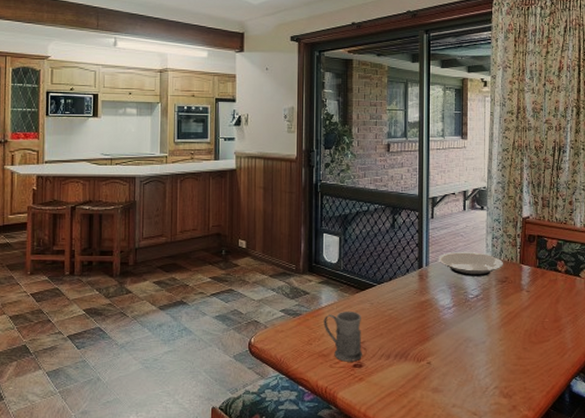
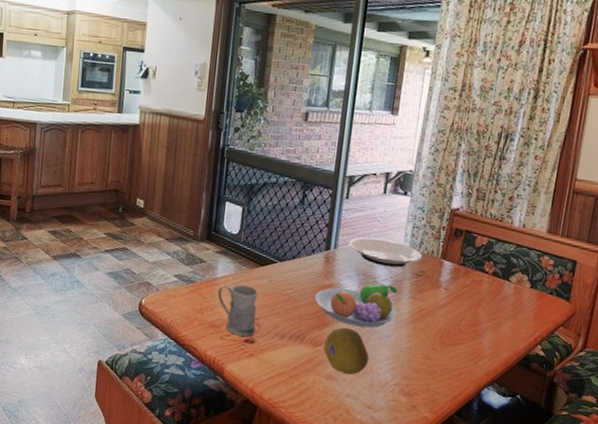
fruit bowl: none [413,293,488,337] -> present [314,284,398,328]
fruit: none [427,339,469,384] -> present [324,327,369,375]

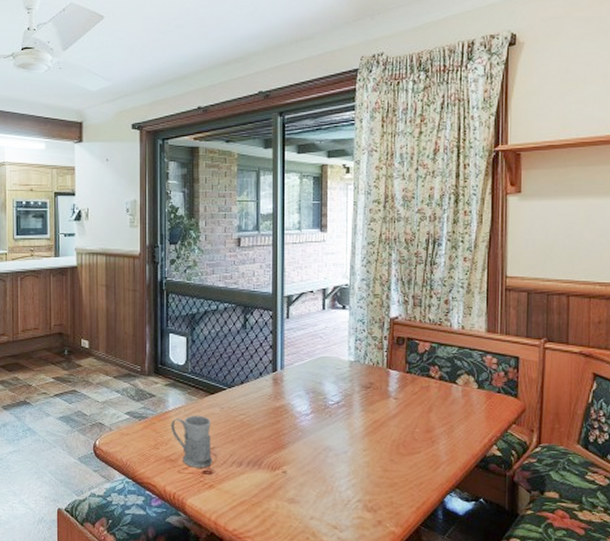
fruit bowl: present [314,284,398,328] -> none [267,399,351,446]
fruit: present [324,327,369,375] -> none [282,448,329,496]
plate: present [348,237,423,267] -> none [294,354,369,381]

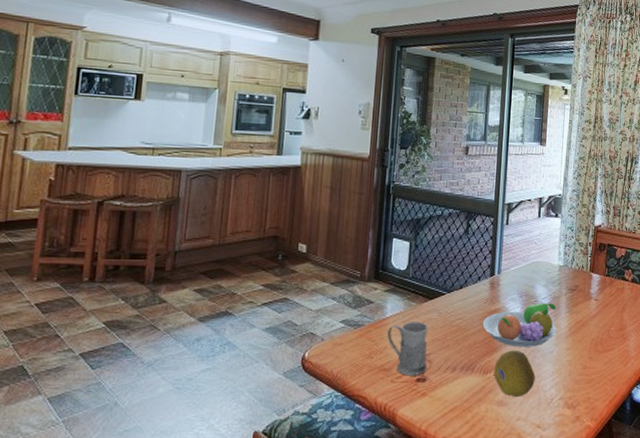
fruit bowl: none [267,399,351,446] -> present [482,302,557,347]
fruit: none [282,448,329,496] -> present [494,350,536,397]

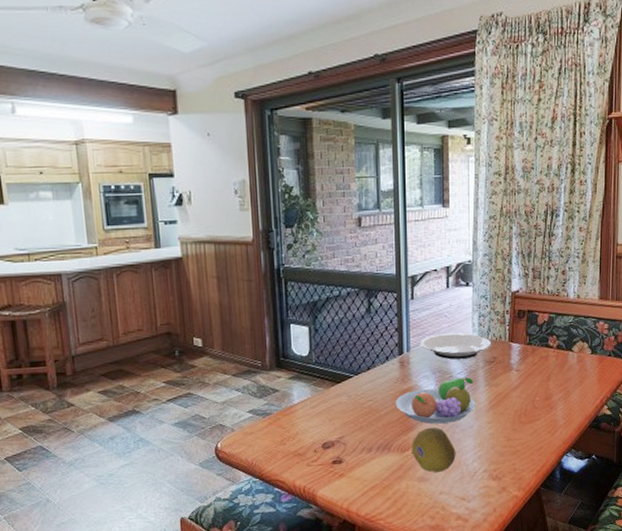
mug: present [387,322,428,376] -> none [297,406,343,459]
plate: none [510,259,575,285] -> present [420,333,492,360]

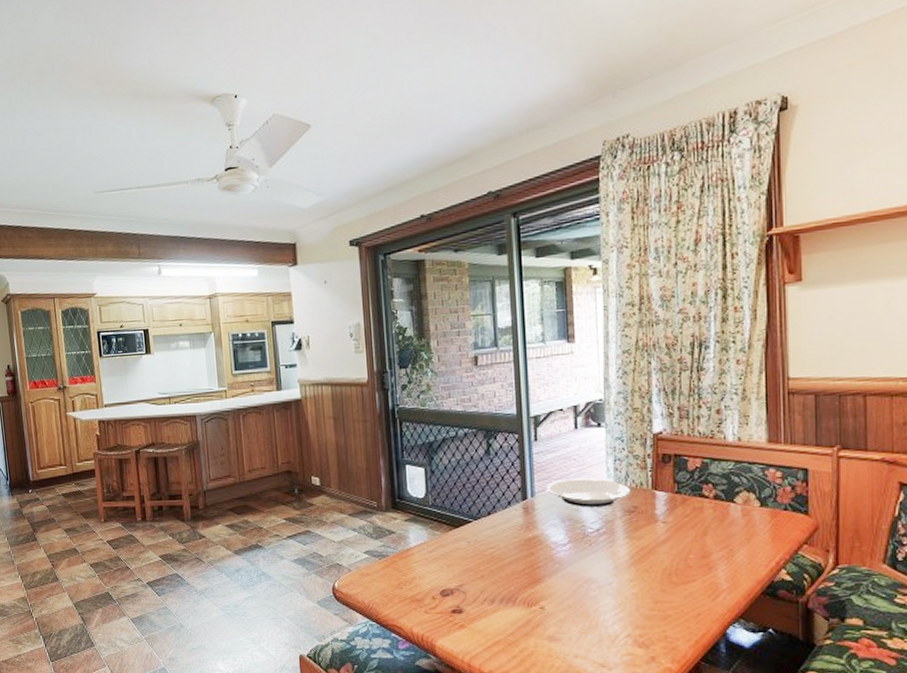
fruit bowl: present [395,377,476,424] -> none [519,527,614,578]
fruit: present [411,427,456,472] -> none [539,581,592,632]

